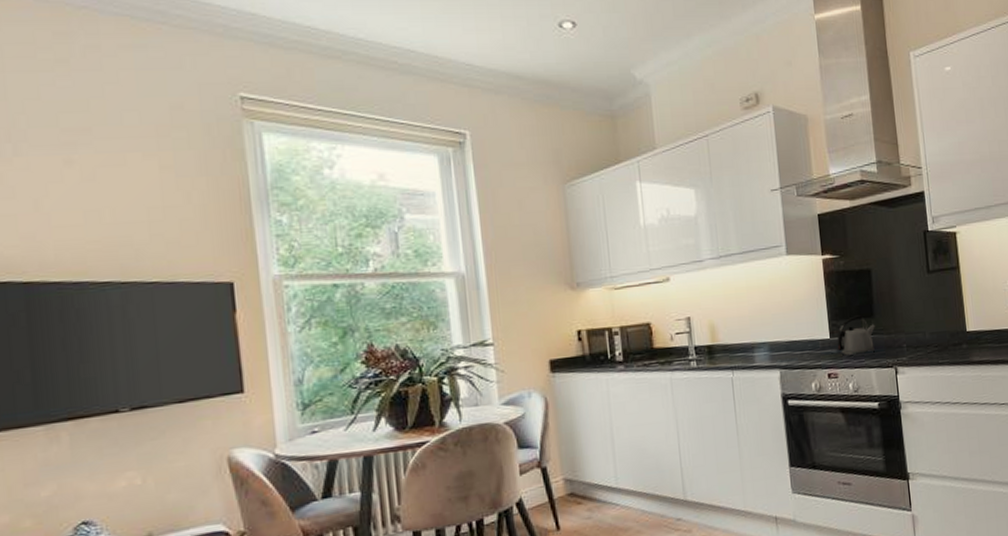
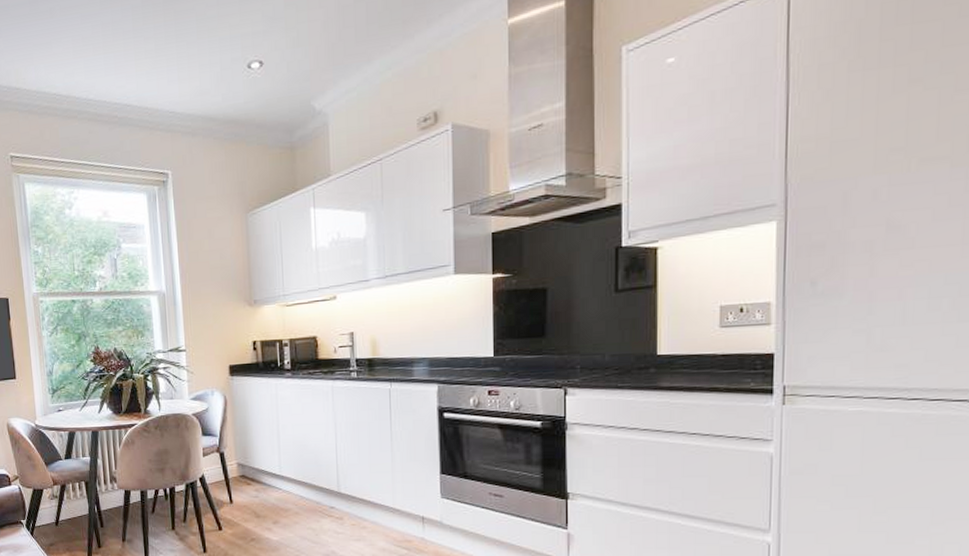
kettle: present [837,314,876,356] -> none [501,333,547,374]

